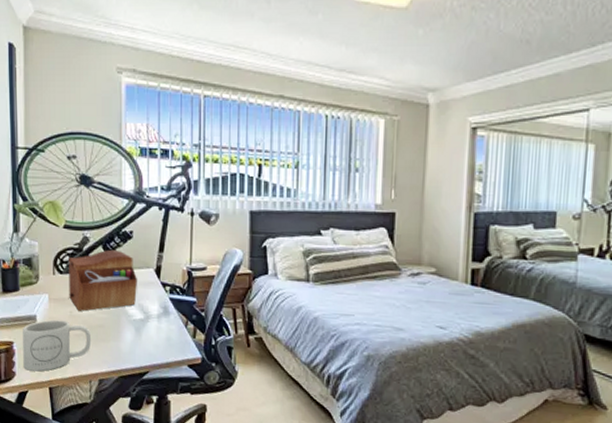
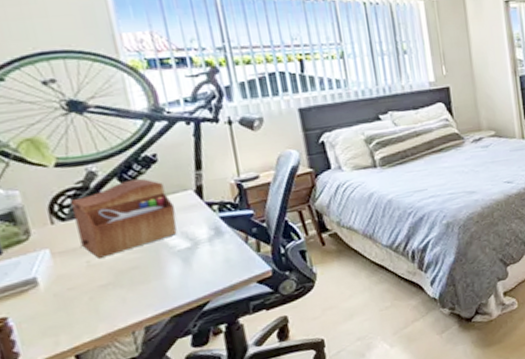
mug: present [23,319,92,372] -> none [18,273,126,346]

